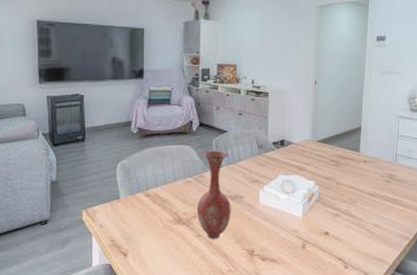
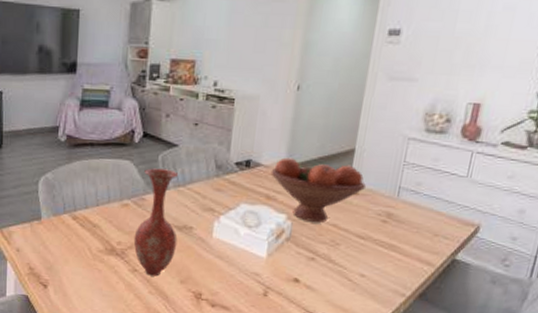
fruit bowl: none [300,136,371,185] -> present [270,157,366,222]

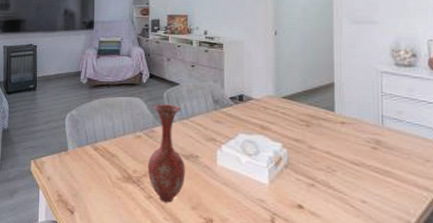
fruit bowl: present [270,157,366,222] -> none [262,92,350,150]

